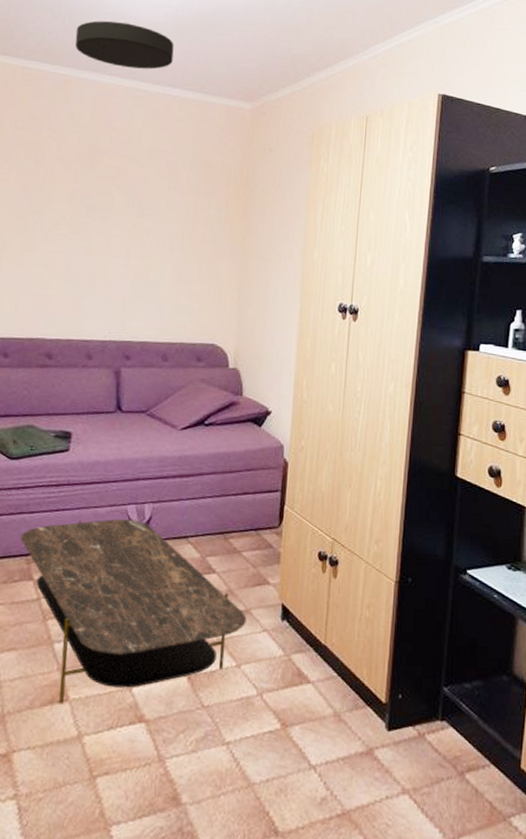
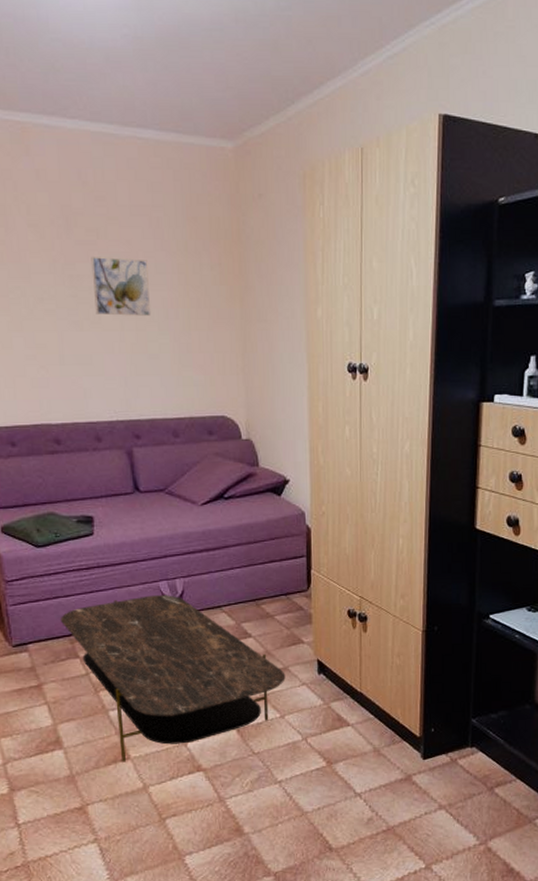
ceiling light: present [75,20,174,70] -> none [23,49,139,108]
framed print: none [105,191,160,246] -> present [91,257,152,316]

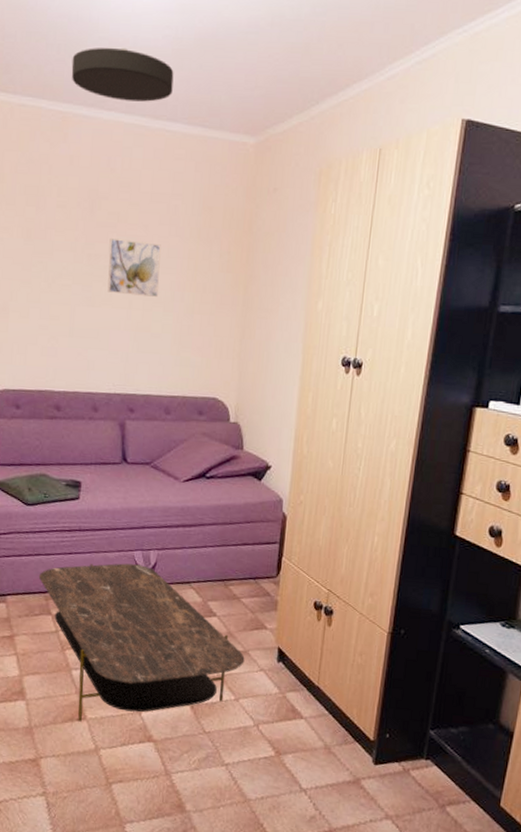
ceiling light: none [23,49,139,108] -> present [71,47,174,102]

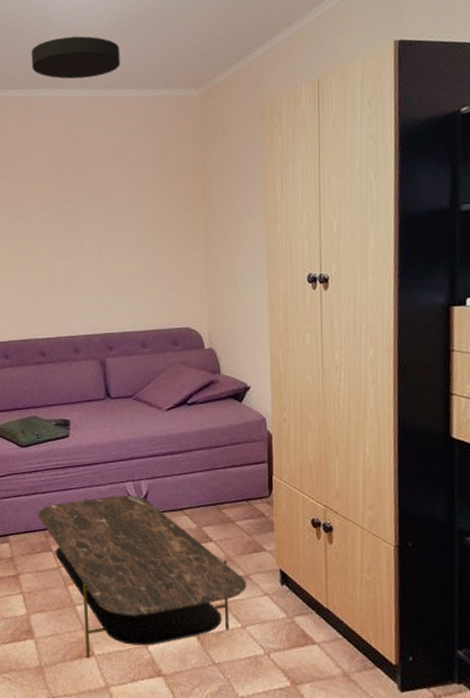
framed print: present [107,239,161,297] -> none [76,195,125,244]

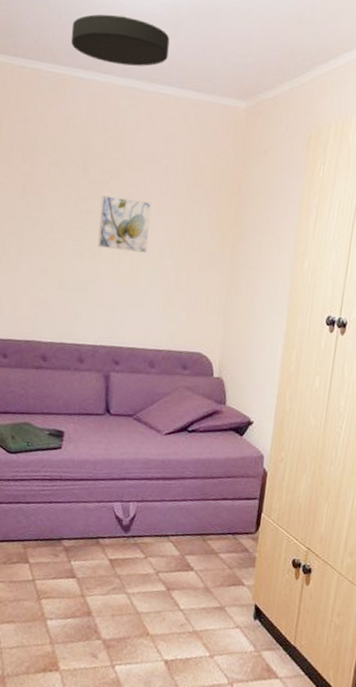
coffee table: present [37,495,247,659] -> none [17,514,221,673]
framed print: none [76,195,125,244] -> present [97,195,152,253]

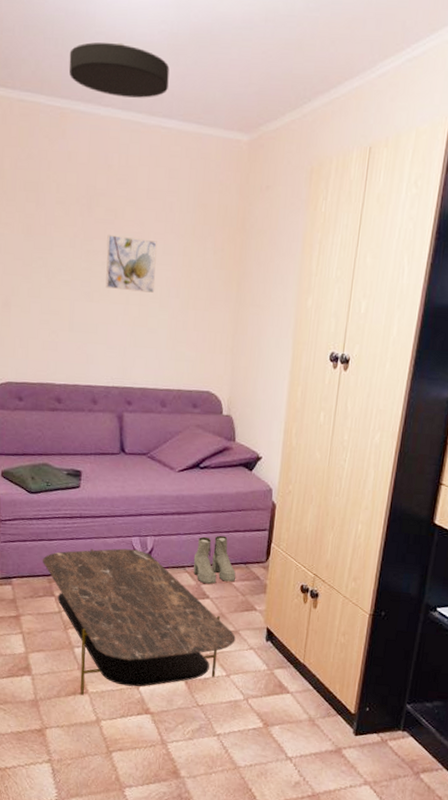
coffee table: none [17,514,221,673] -> present [42,548,236,696]
boots: none [177,503,223,556] -> present [193,535,236,585]

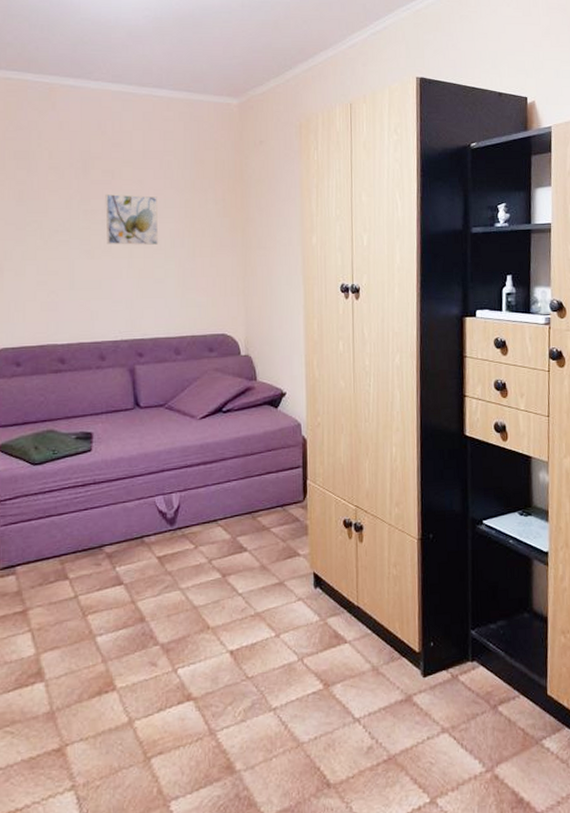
coffee table: present [42,548,236,696] -> none [51,510,281,694]
ceiling light: present [69,42,170,98] -> none [56,26,156,72]
boots: present [193,535,236,585] -> none [225,480,273,536]

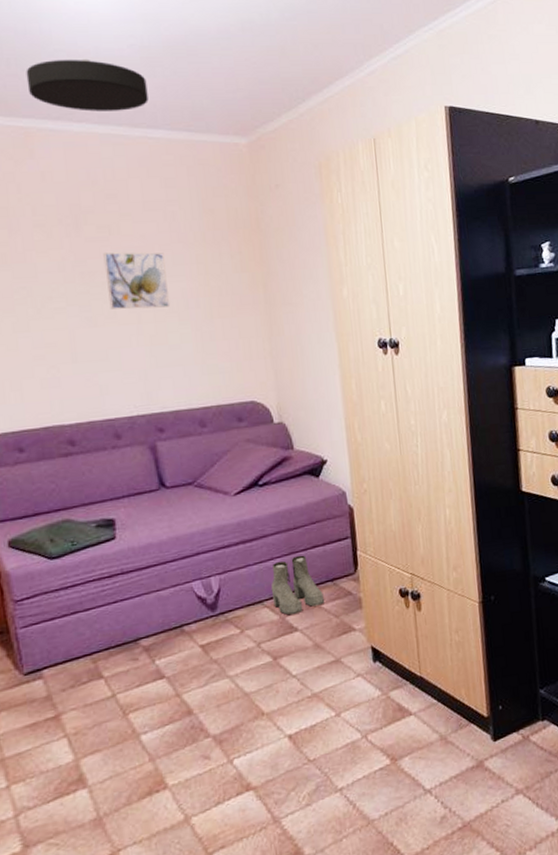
ceiling light: none [56,26,156,72] -> present [26,58,149,112]
boots: none [225,480,273,536] -> present [271,555,324,615]

